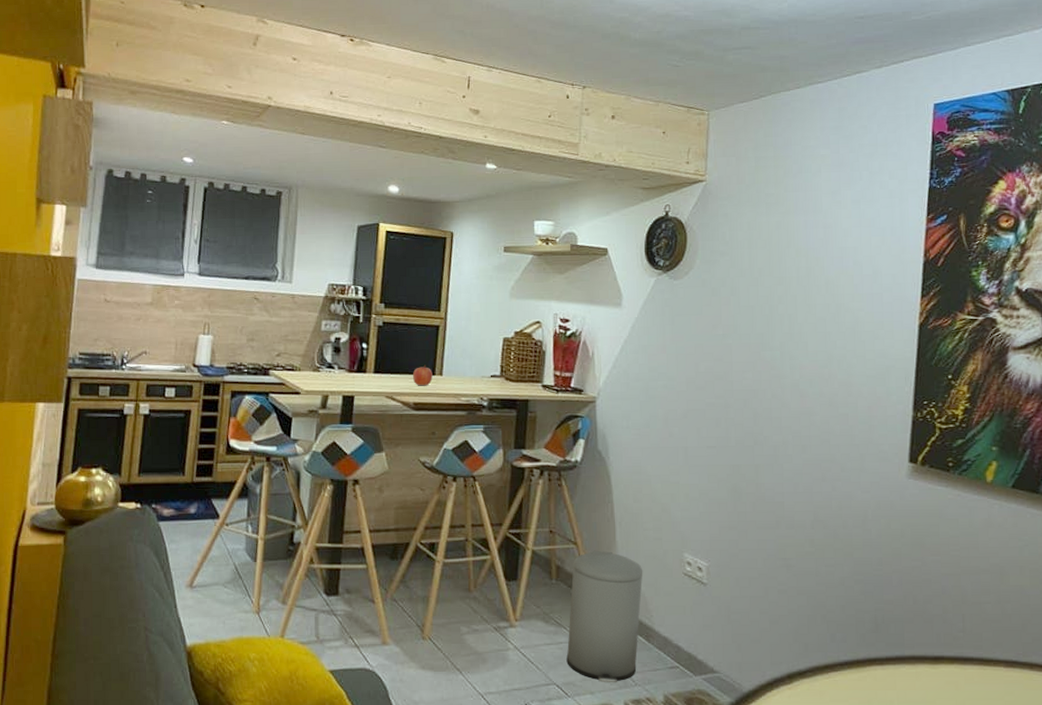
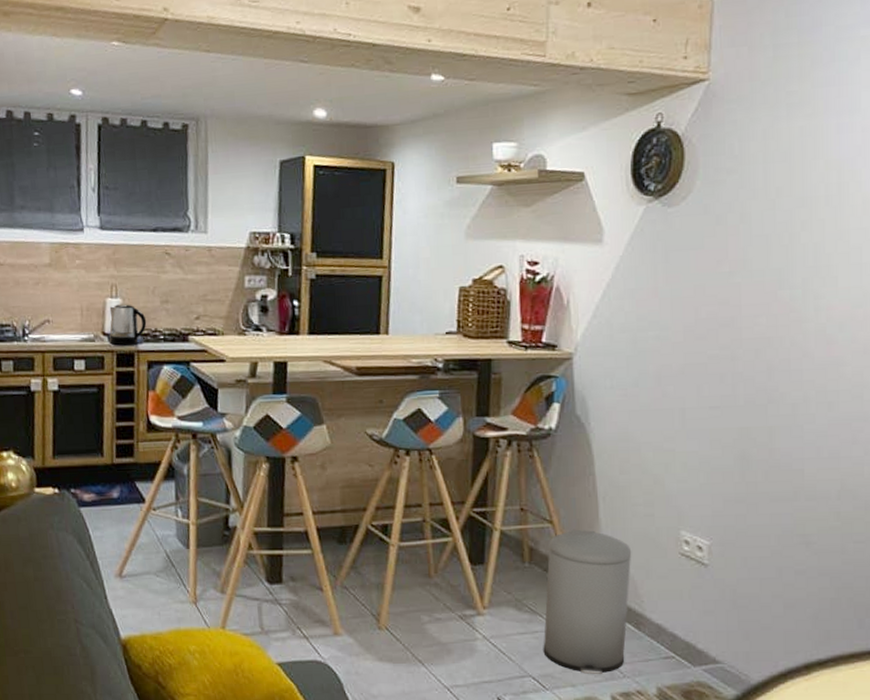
kettle: none [198,340,233,377] -> present [109,304,147,346]
fruit: present [412,365,433,386] -> none [353,323,377,348]

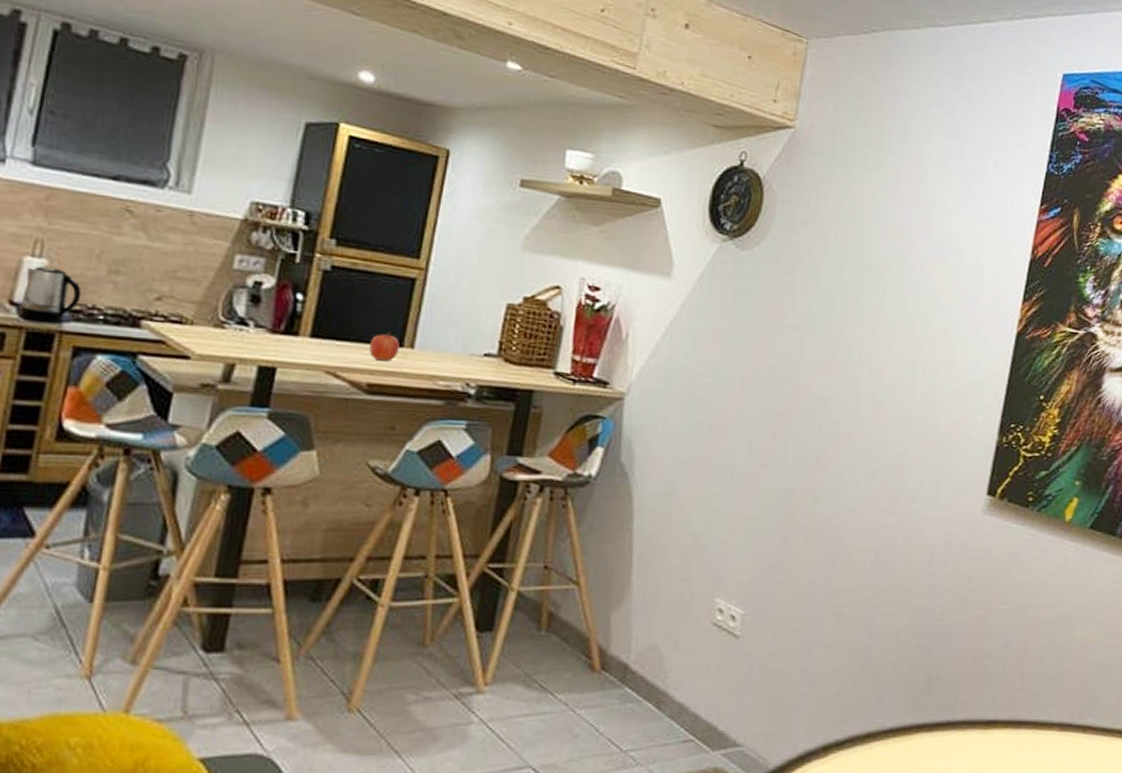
fruit: none [353,323,377,348] -> present [368,332,400,362]
pedal bin: present [543,529,632,675] -> none [549,592,662,764]

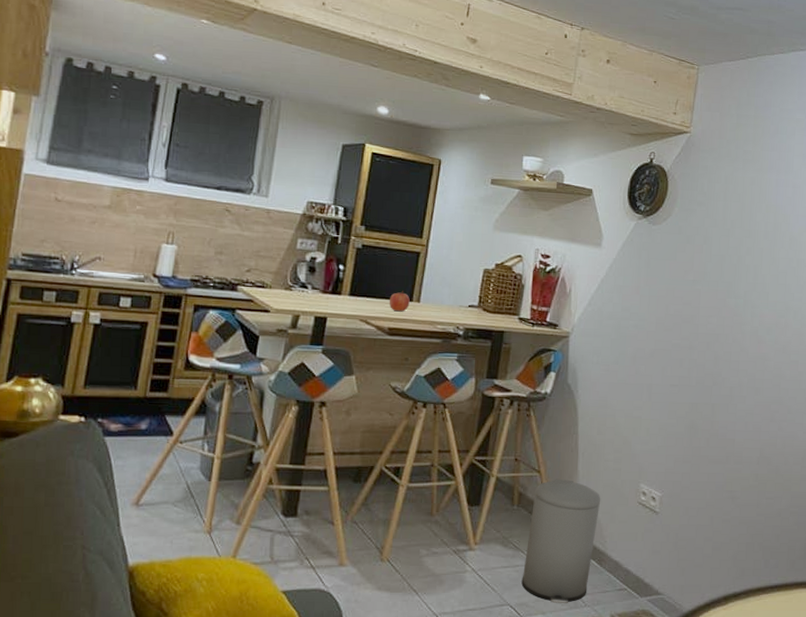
kettle: present [17,266,82,323] -> none [158,250,199,289]
pedal bin: none [549,592,662,764] -> present [521,478,601,604]

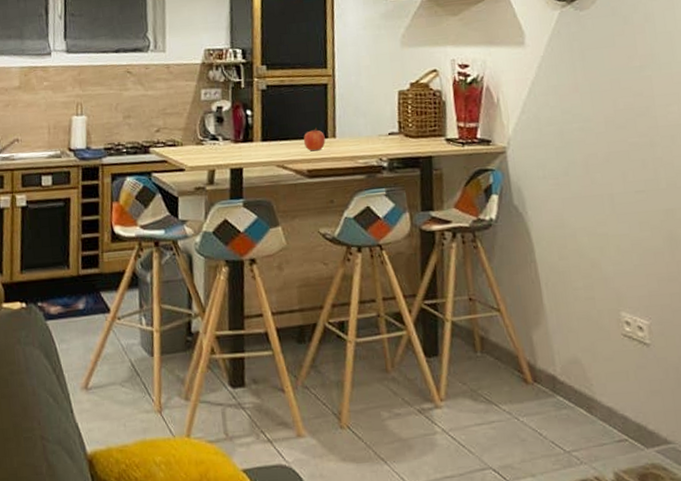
pedal bin: present [521,478,601,604] -> none [498,316,580,463]

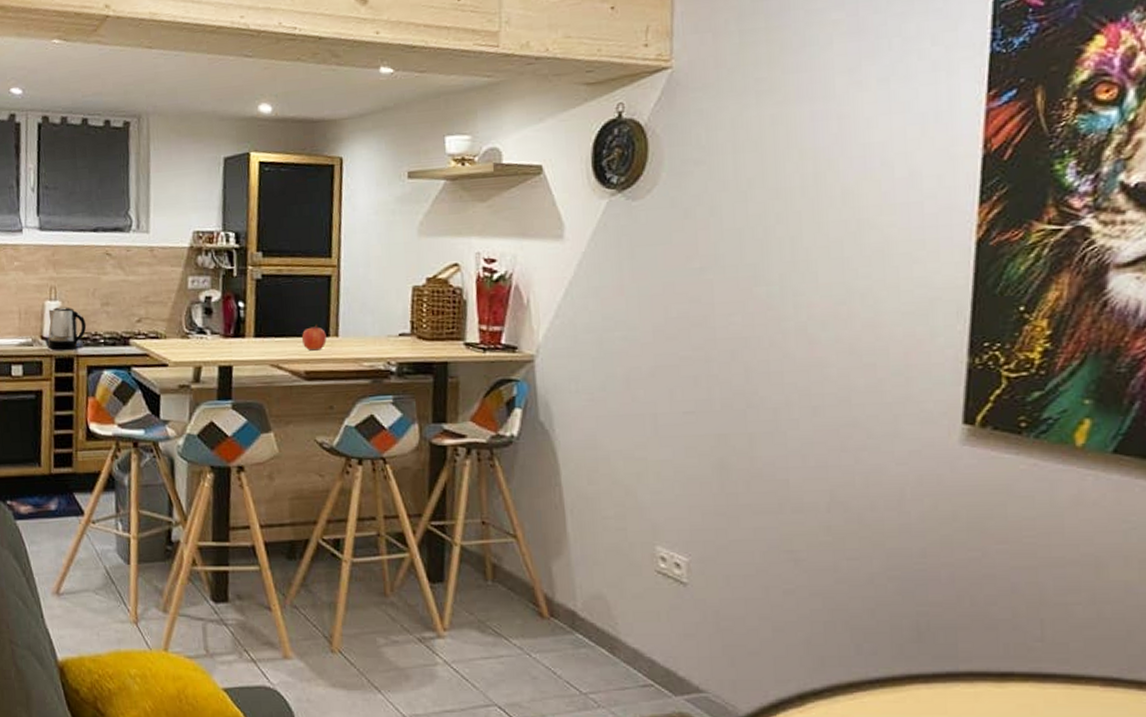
kettle: none [74,120,111,161] -> present [47,306,87,350]

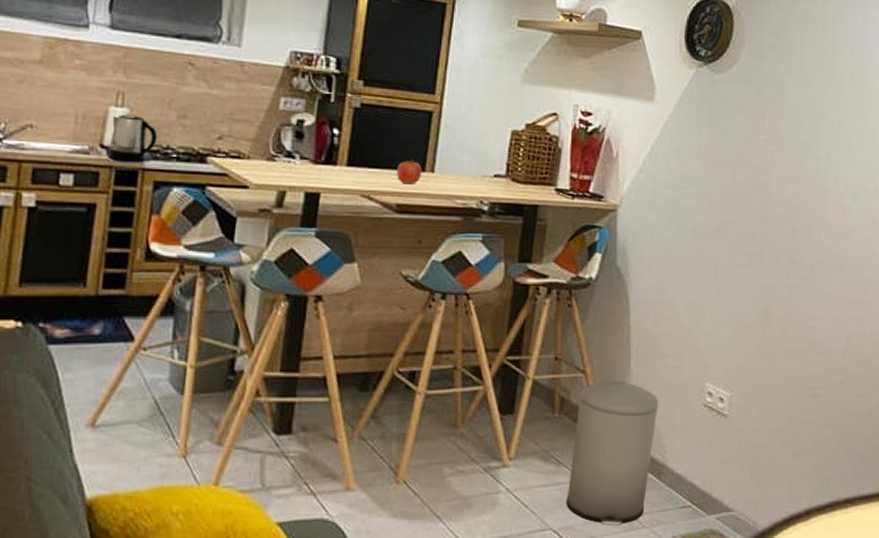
pedal bin: none [509,544,604,705] -> present [566,379,659,526]

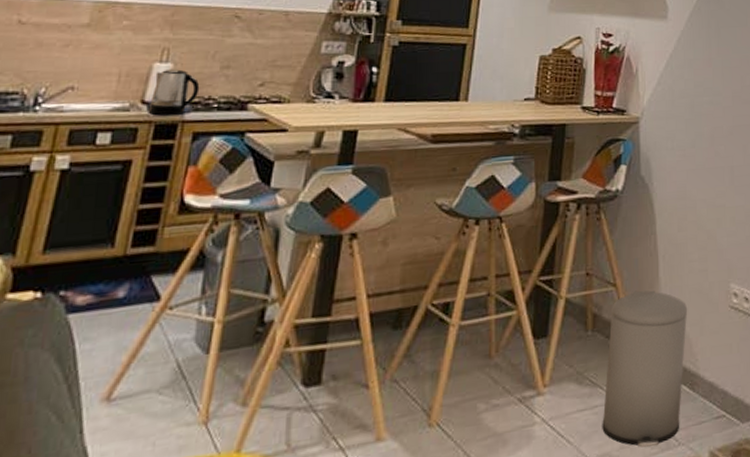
fruit: present [396,159,422,184] -> none [431,90,456,115]

